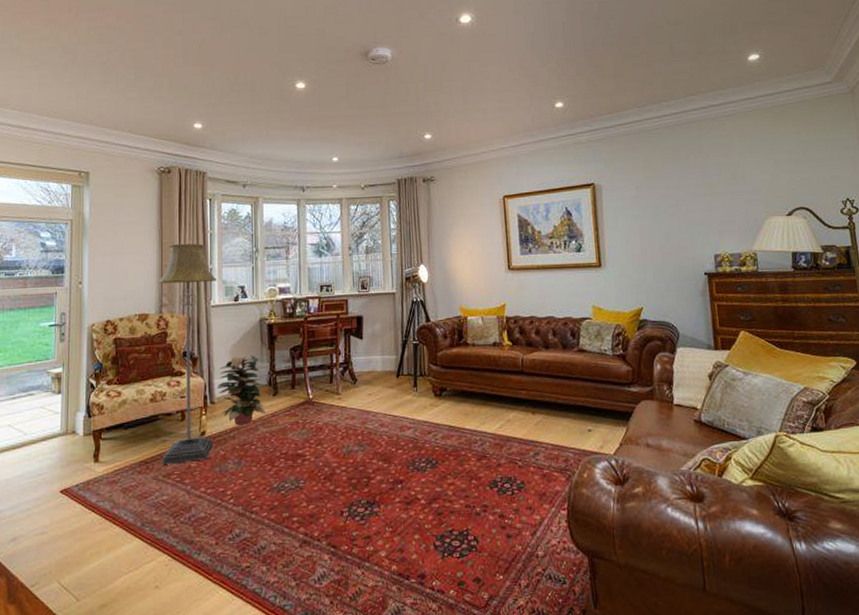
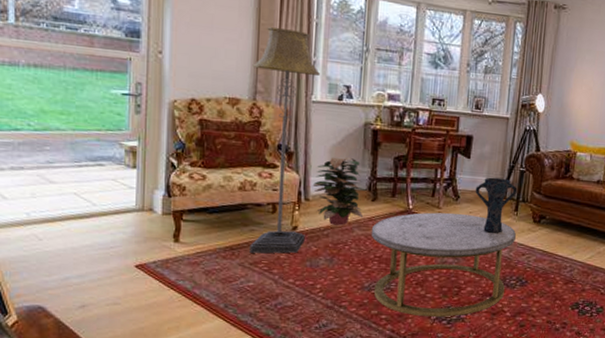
coffee table: none [275,397,419,515] -> present [371,212,516,318]
vase: none [372,354,414,414] -> present [475,177,518,233]

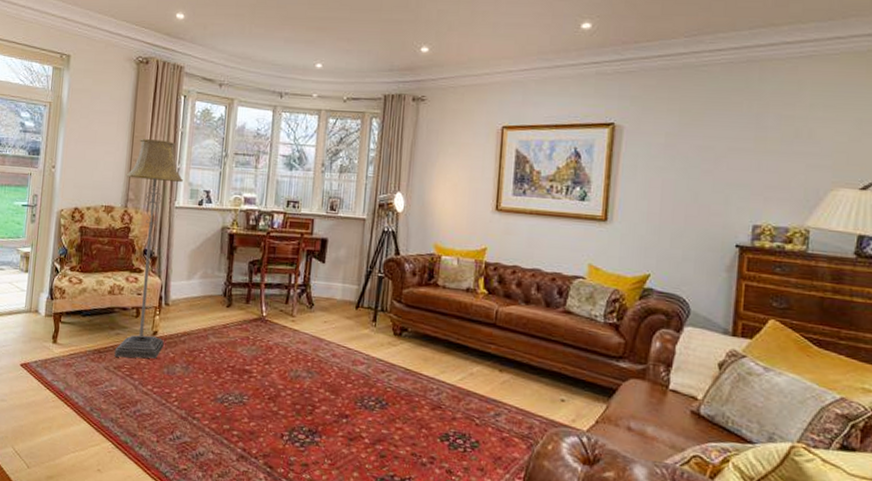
decorative plant: present [312,157,366,226] -> none [172,261,221,332]
coffee table: present [371,212,516,318] -> none [225,320,375,439]
vase: present [475,177,518,233] -> none [330,283,376,346]

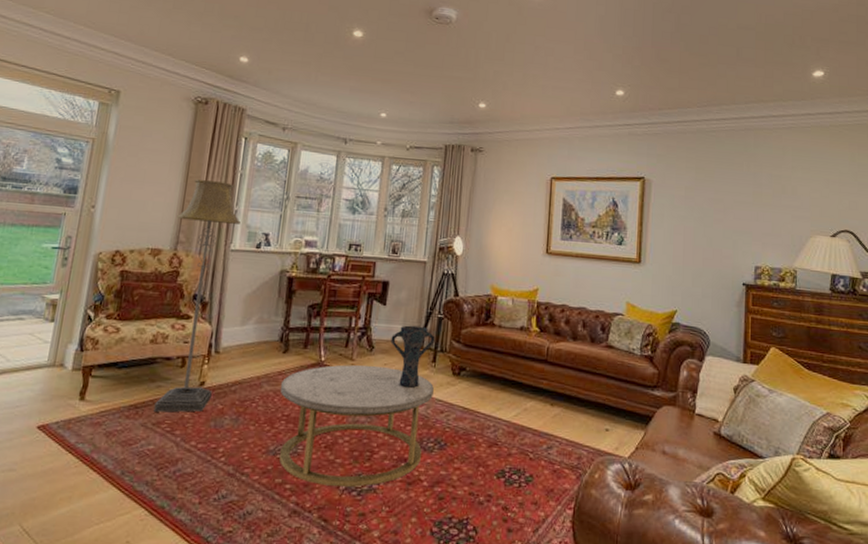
coffee table: none [225,320,375,439] -> present [280,364,434,488]
vase: none [330,283,376,346] -> present [390,325,435,388]

